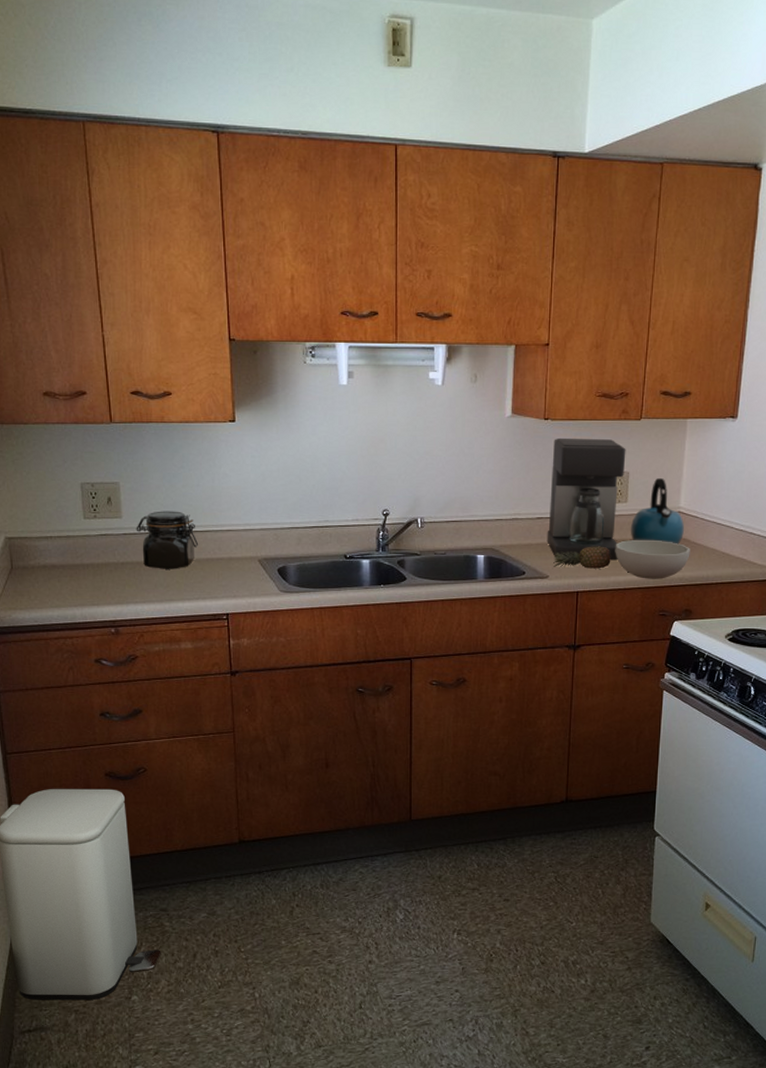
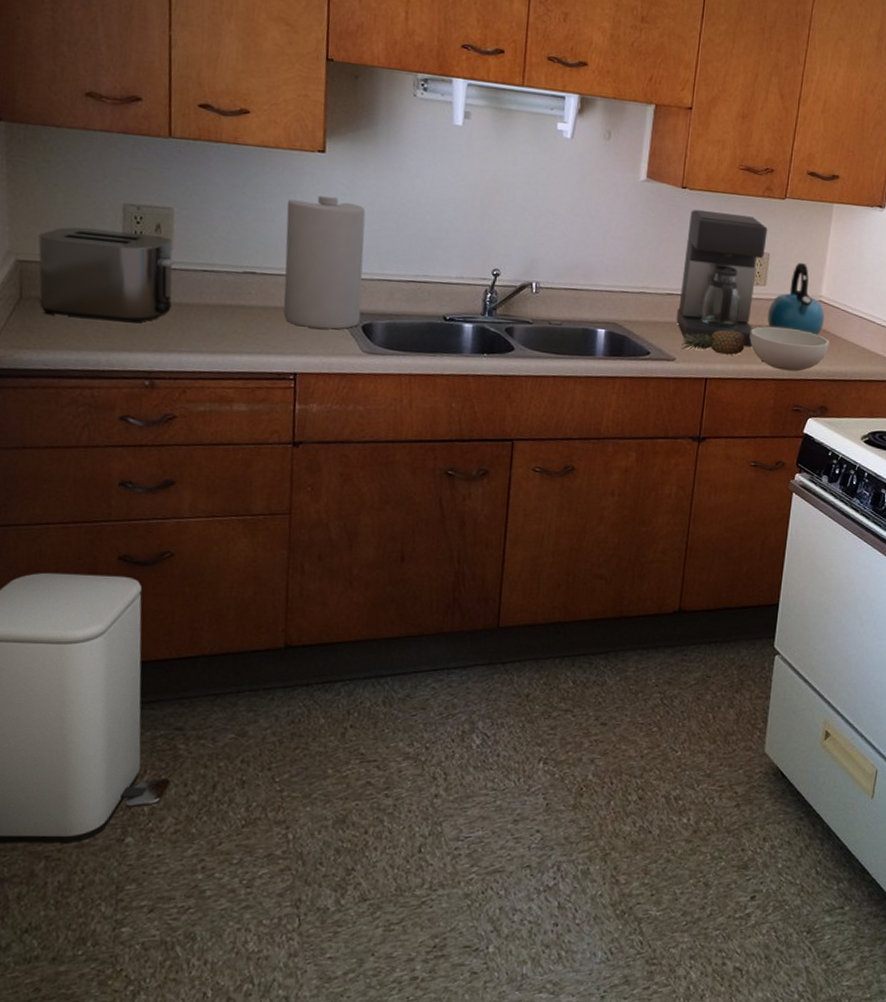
toaster: none [20,505,125,582] -> present [38,227,175,324]
jar: present [136,511,199,569] -> none [189,246,267,316]
paper towel holder: none [209,460,275,574] -> present [283,196,366,330]

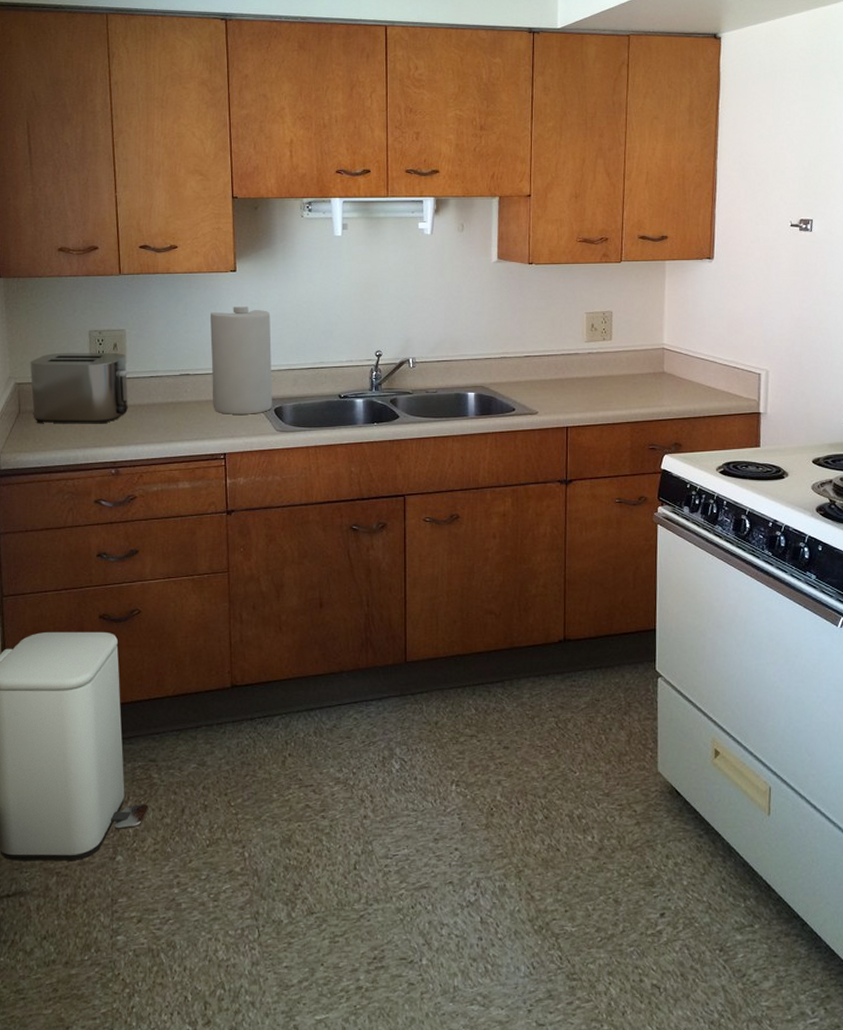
coffee maker: present [676,209,768,348] -> none [535,280,609,396]
fruit: present [681,329,745,355] -> none [542,382,599,404]
bowl: present [749,326,830,372] -> none [602,375,676,414]
kettle: present [767,263,825,336] -> none [616,317,669,380]

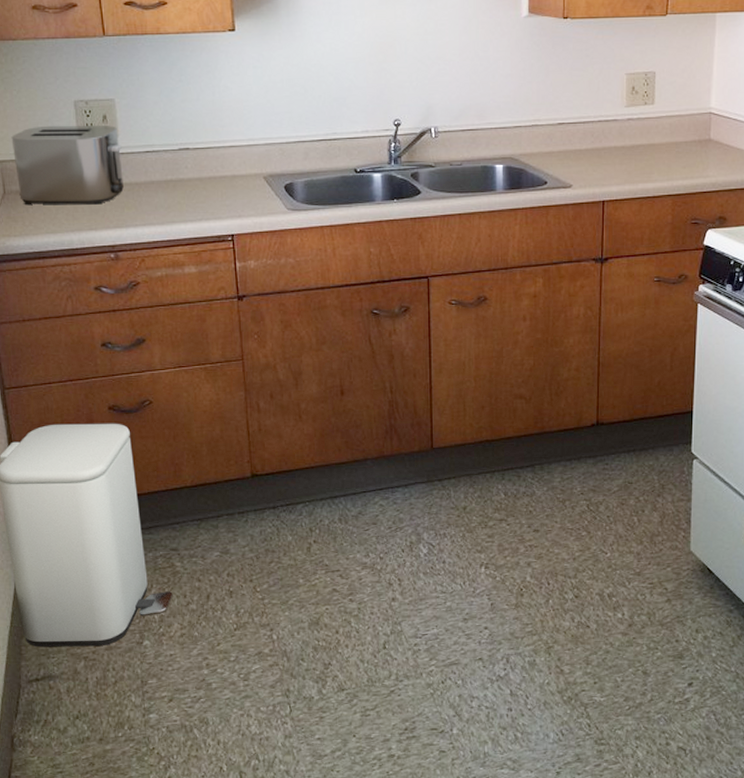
paper towel holder: present [210,307,272,414] -> none [209,71,282,192]

